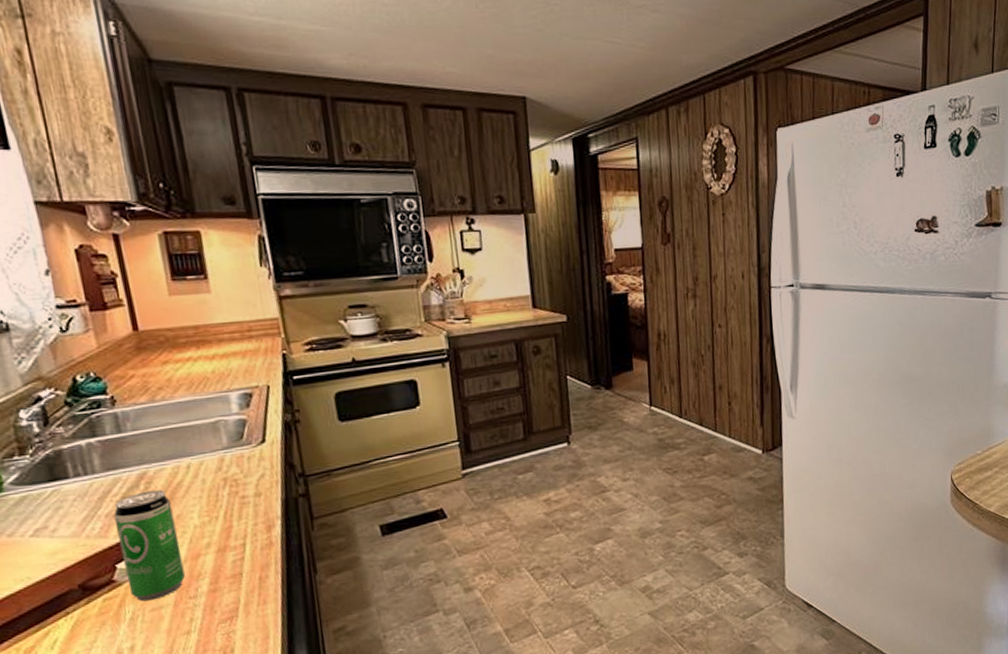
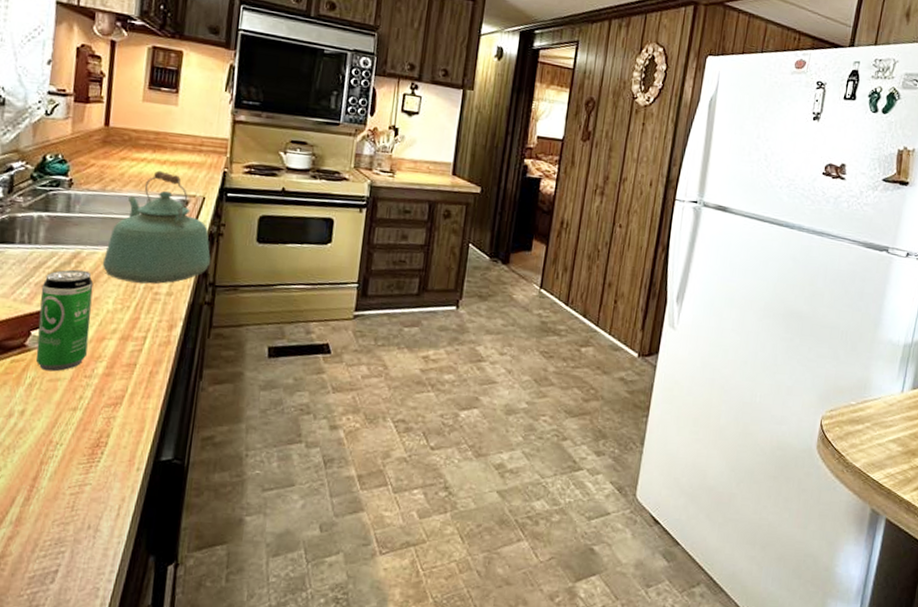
kettle: none [174,367,295,492] -> present [102,170,211,284]

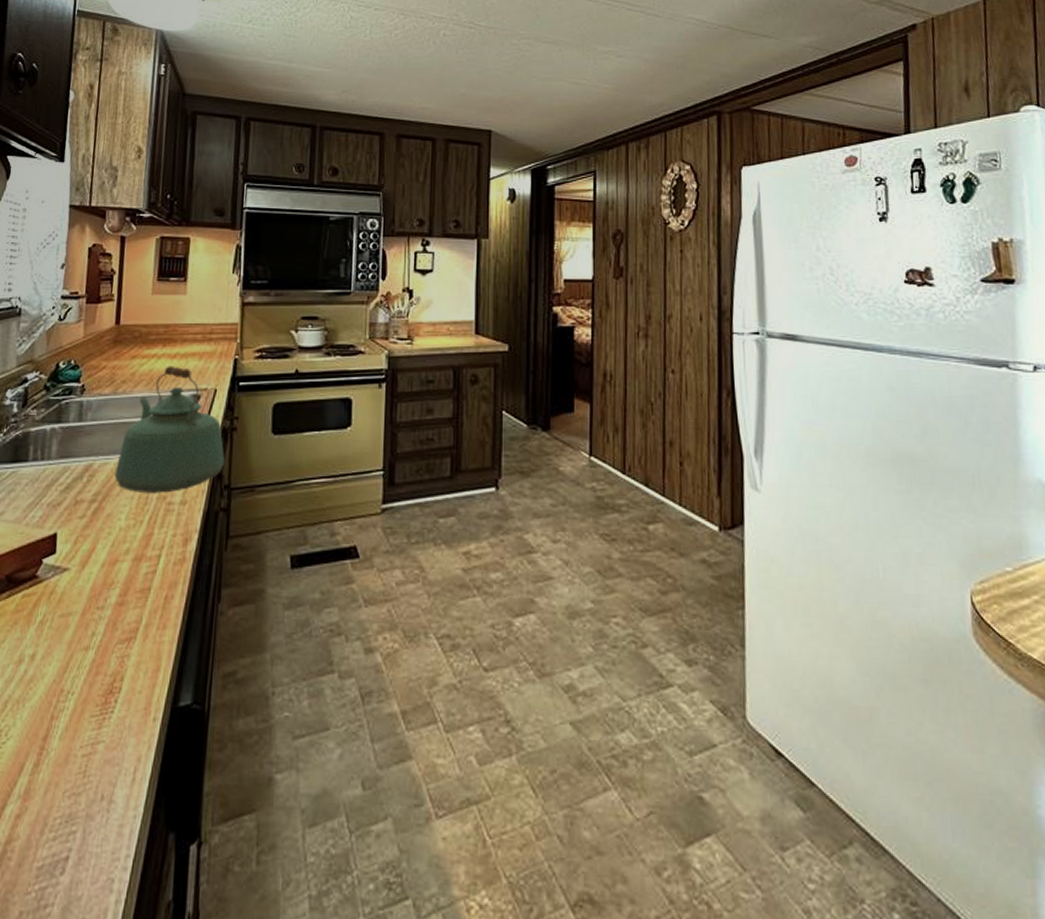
beverage can: present [35,269,94,372] -> none [47,484,106,605]

